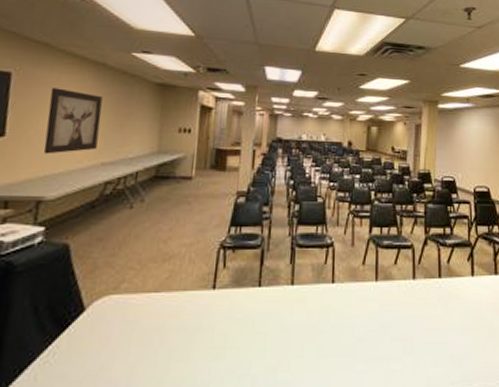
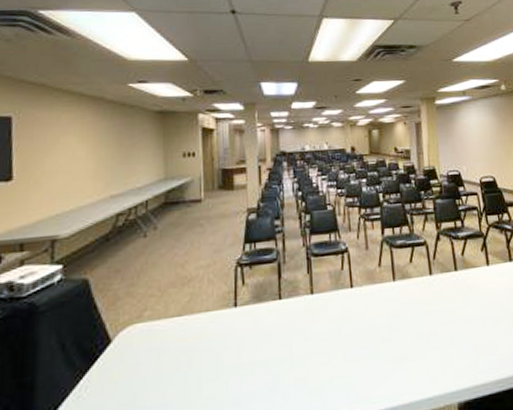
wall art: present [43,88,103,154] -> none [52,126,105,194]

